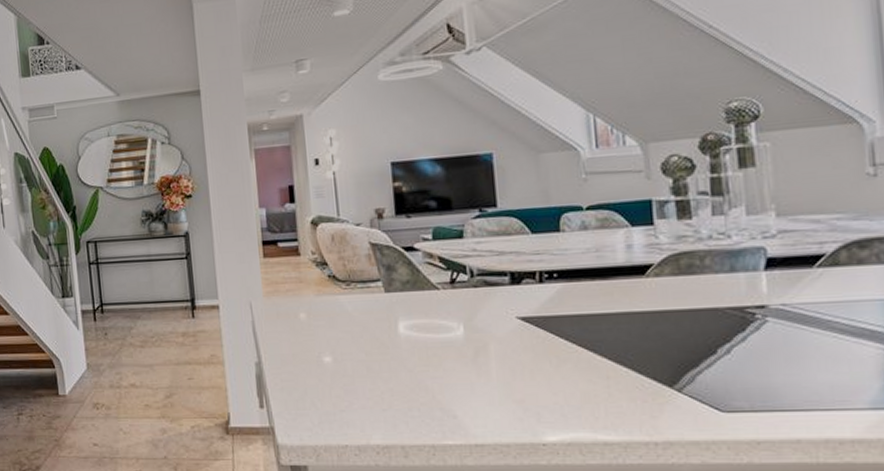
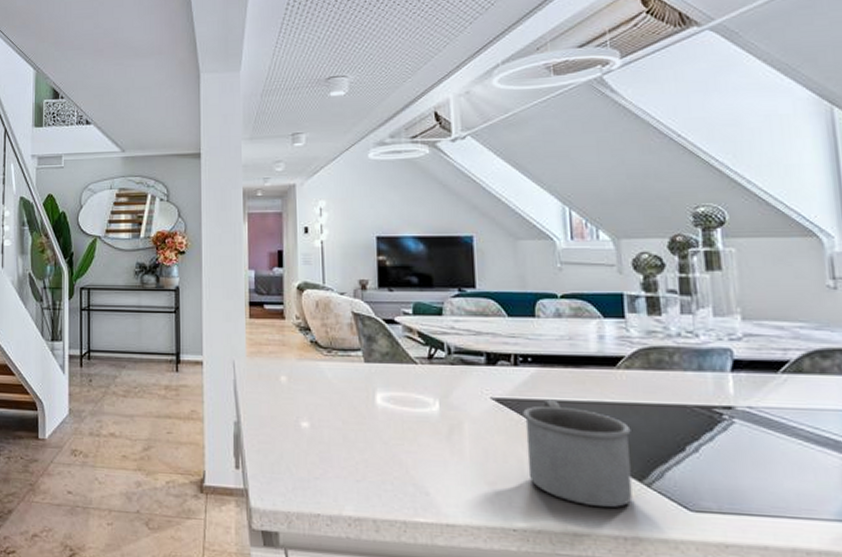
mug: none [550,314,663,416] -> present [523,399,633,508]

